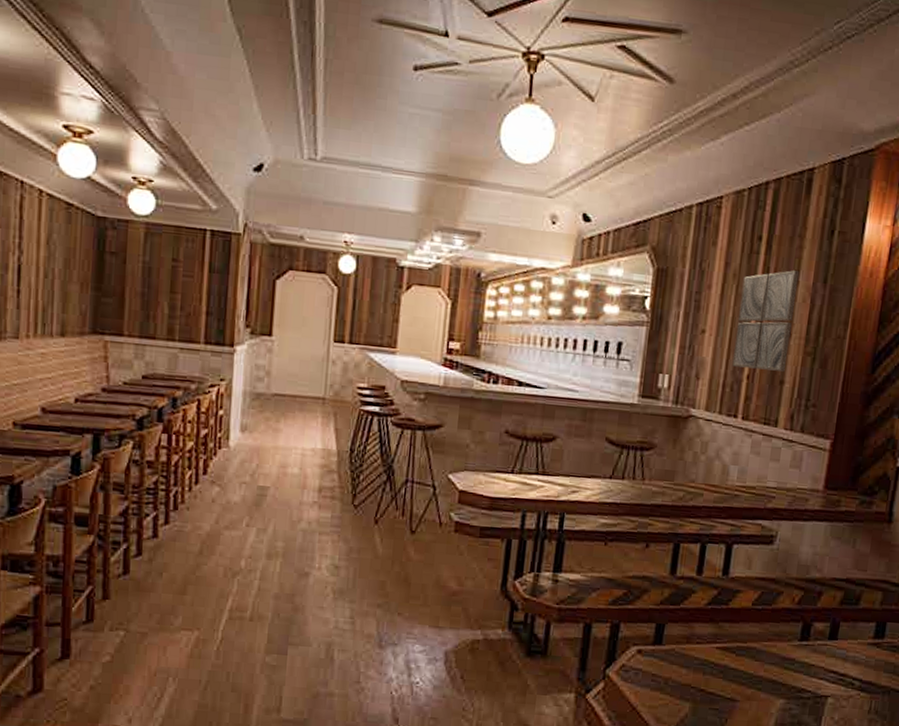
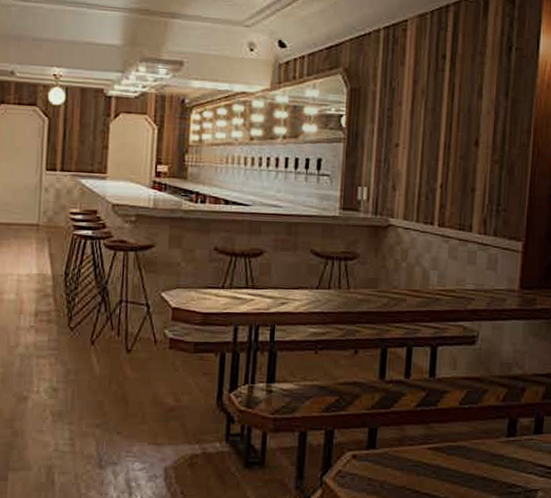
wall art: present [732,270,800,372] -> none [426,85,483,180]

